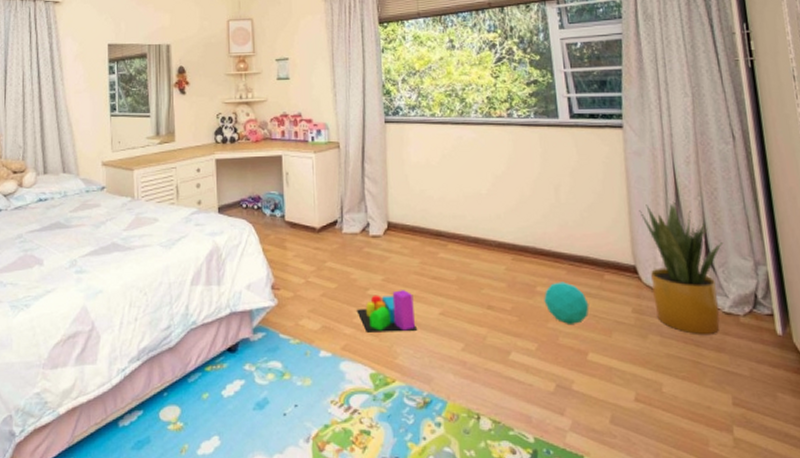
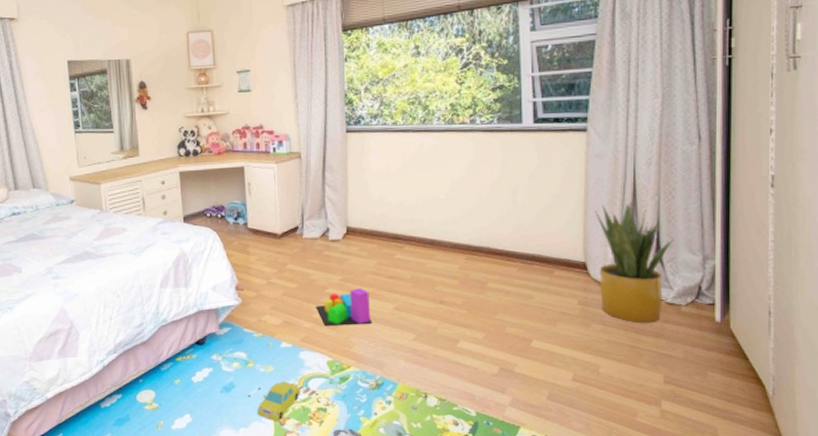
toy car: none [293,398,341,447] -> present [257,381,300,422]
ball: present [544,282,589,324] -> none [494,278,537,316]

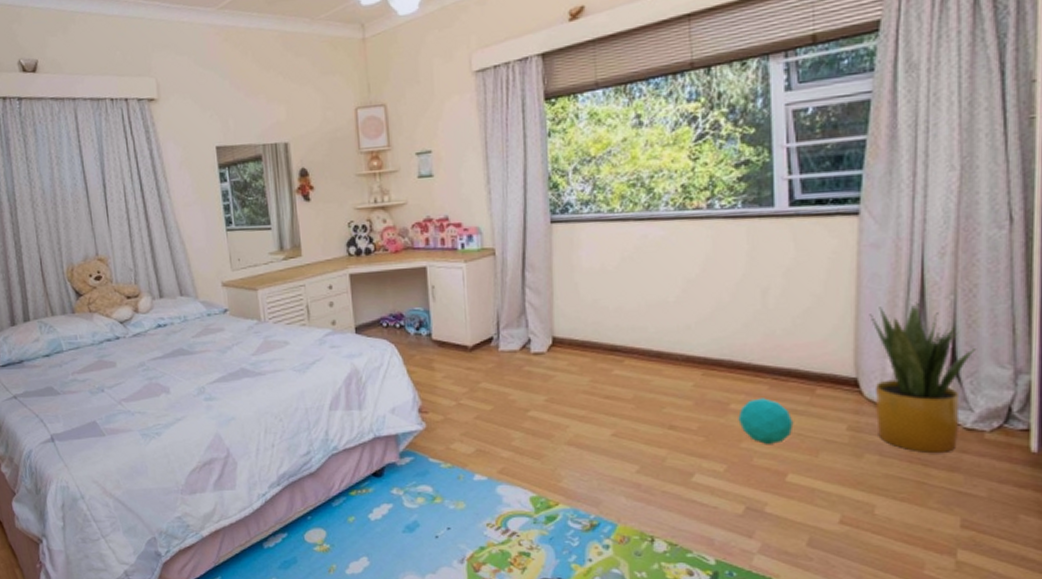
toy car: present [257,381,300,422] -> none [446,521,498,568]
toy blocks: present [316,288,373,326] -> none [515,411,586,455]
ball: none [494,278,537,316] -> present [738,398,794,444]

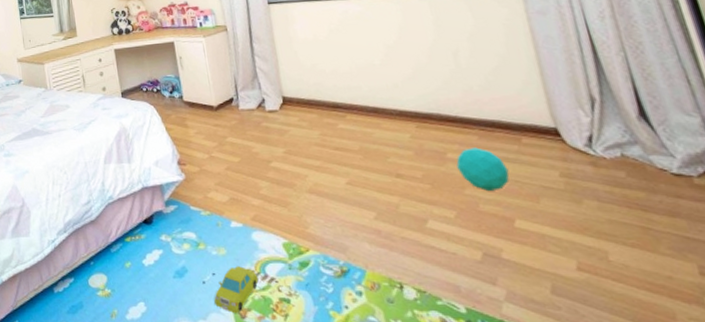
toy car: none [446,521,498,568] -> present [214,266,259,314]
planter: present [869,302,977,453] -> none [552,59,670,198]

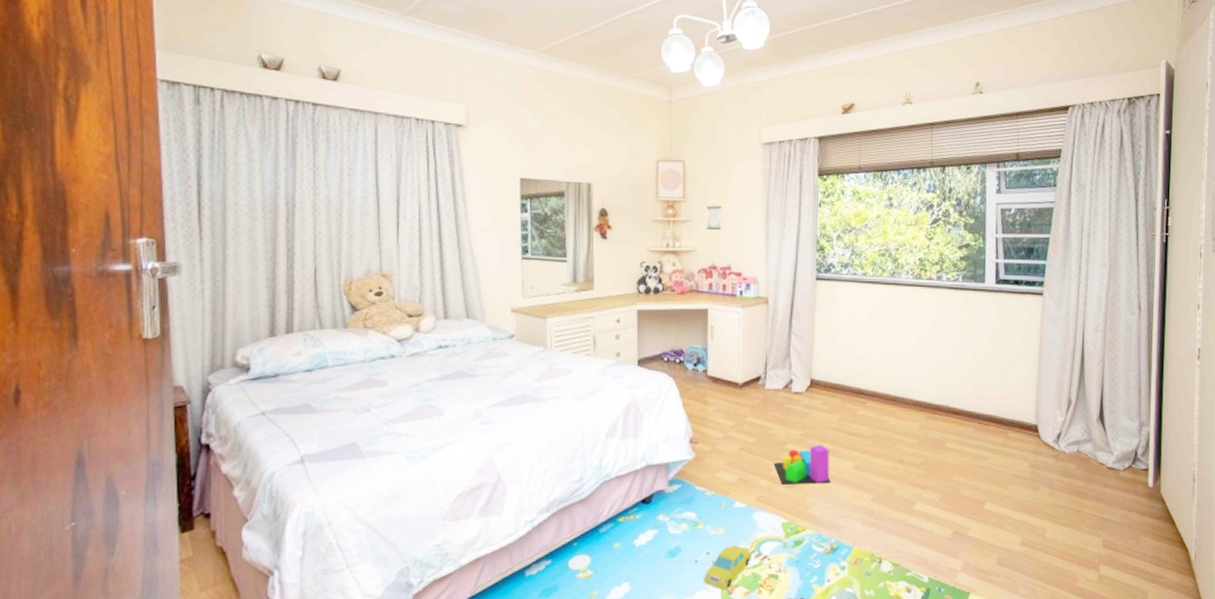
toy blocks: none [262,161,326,203] -> present [773,445,831,485]
ball: present [456,147,510,191] -> none [951,439,991,477]

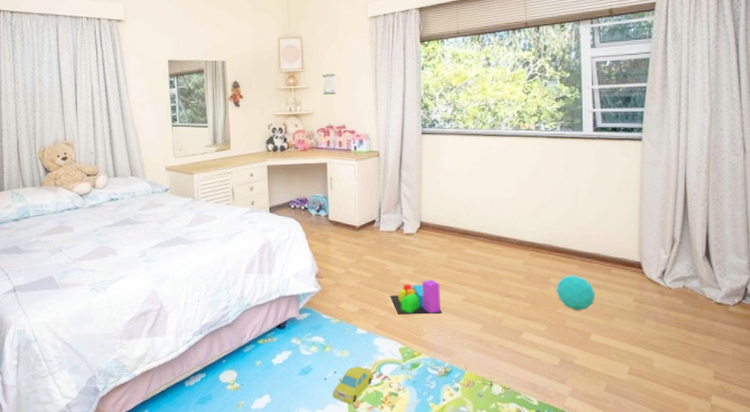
ball: none [951,439,991,477] -> present [556,275,596,310]

